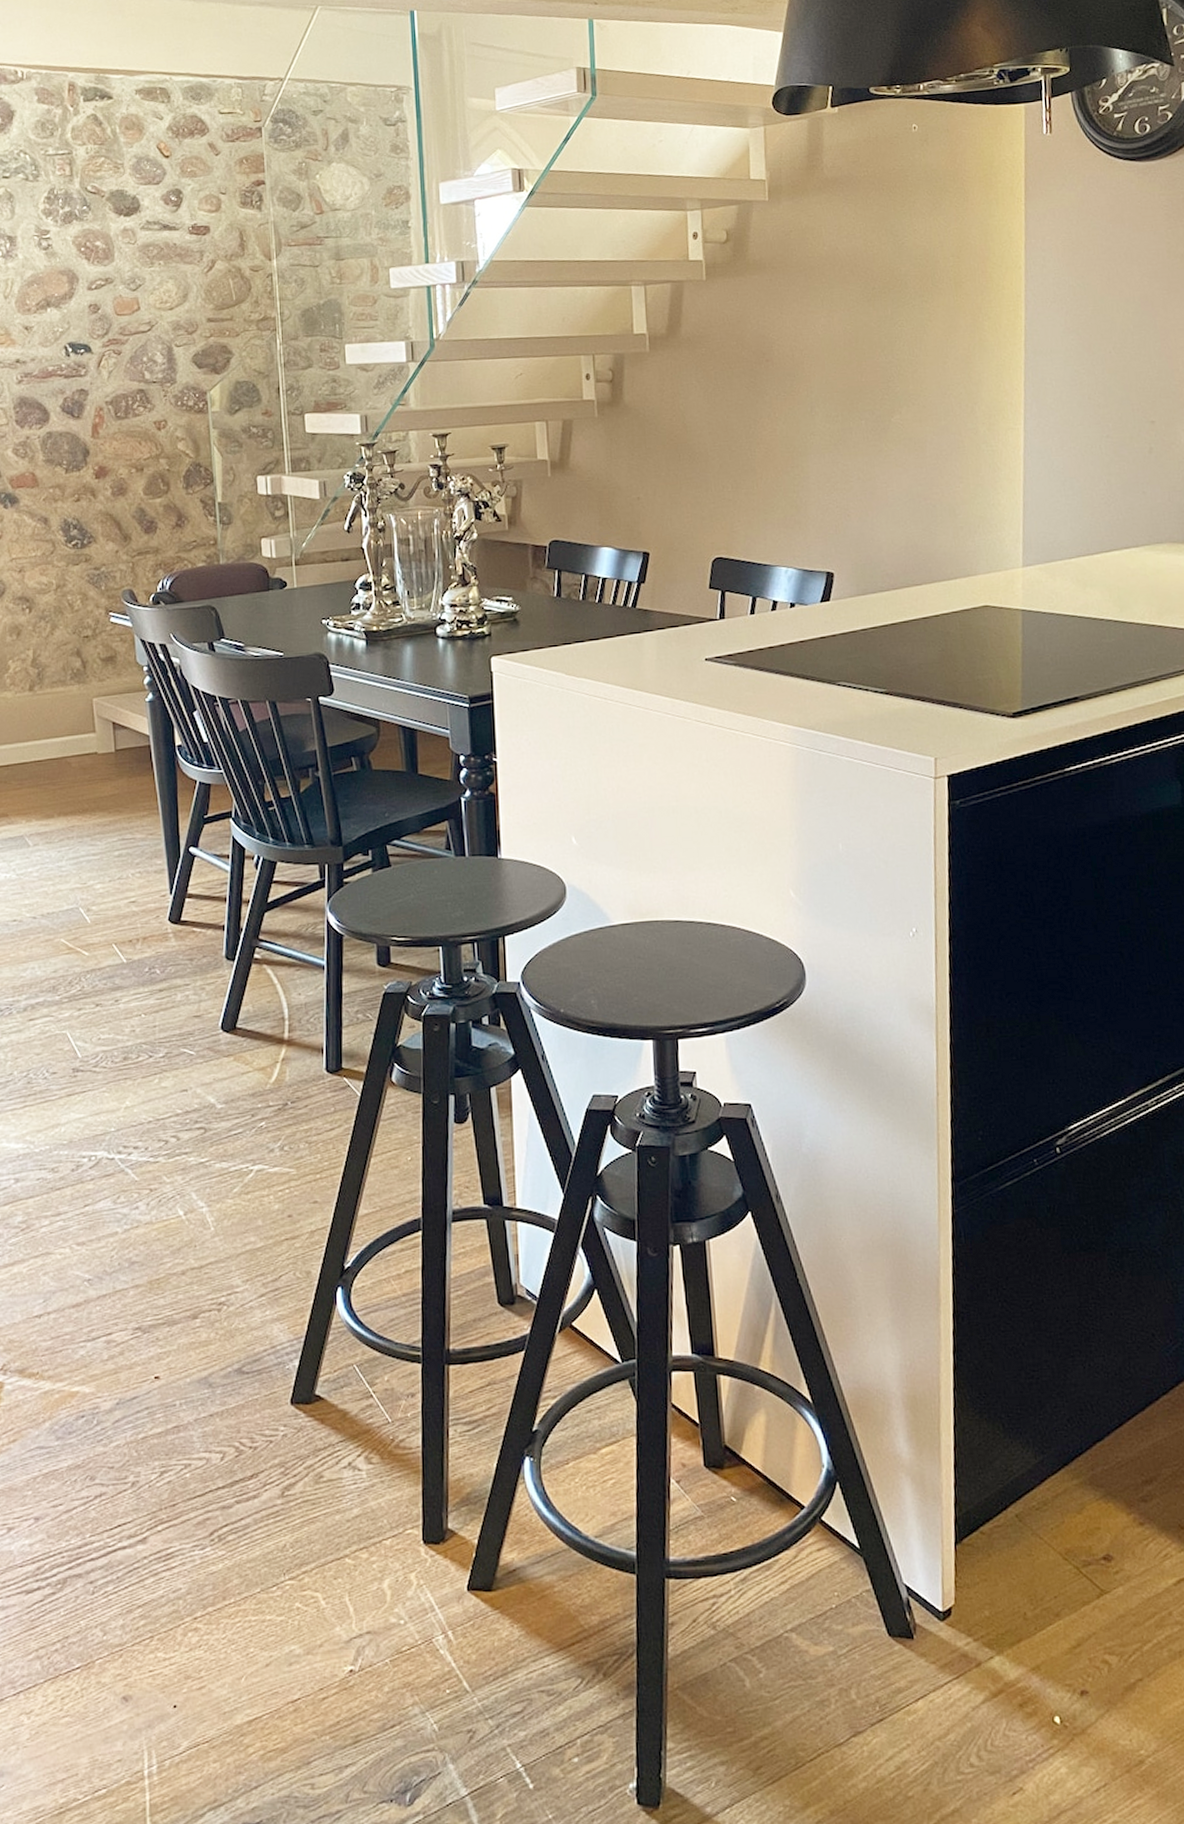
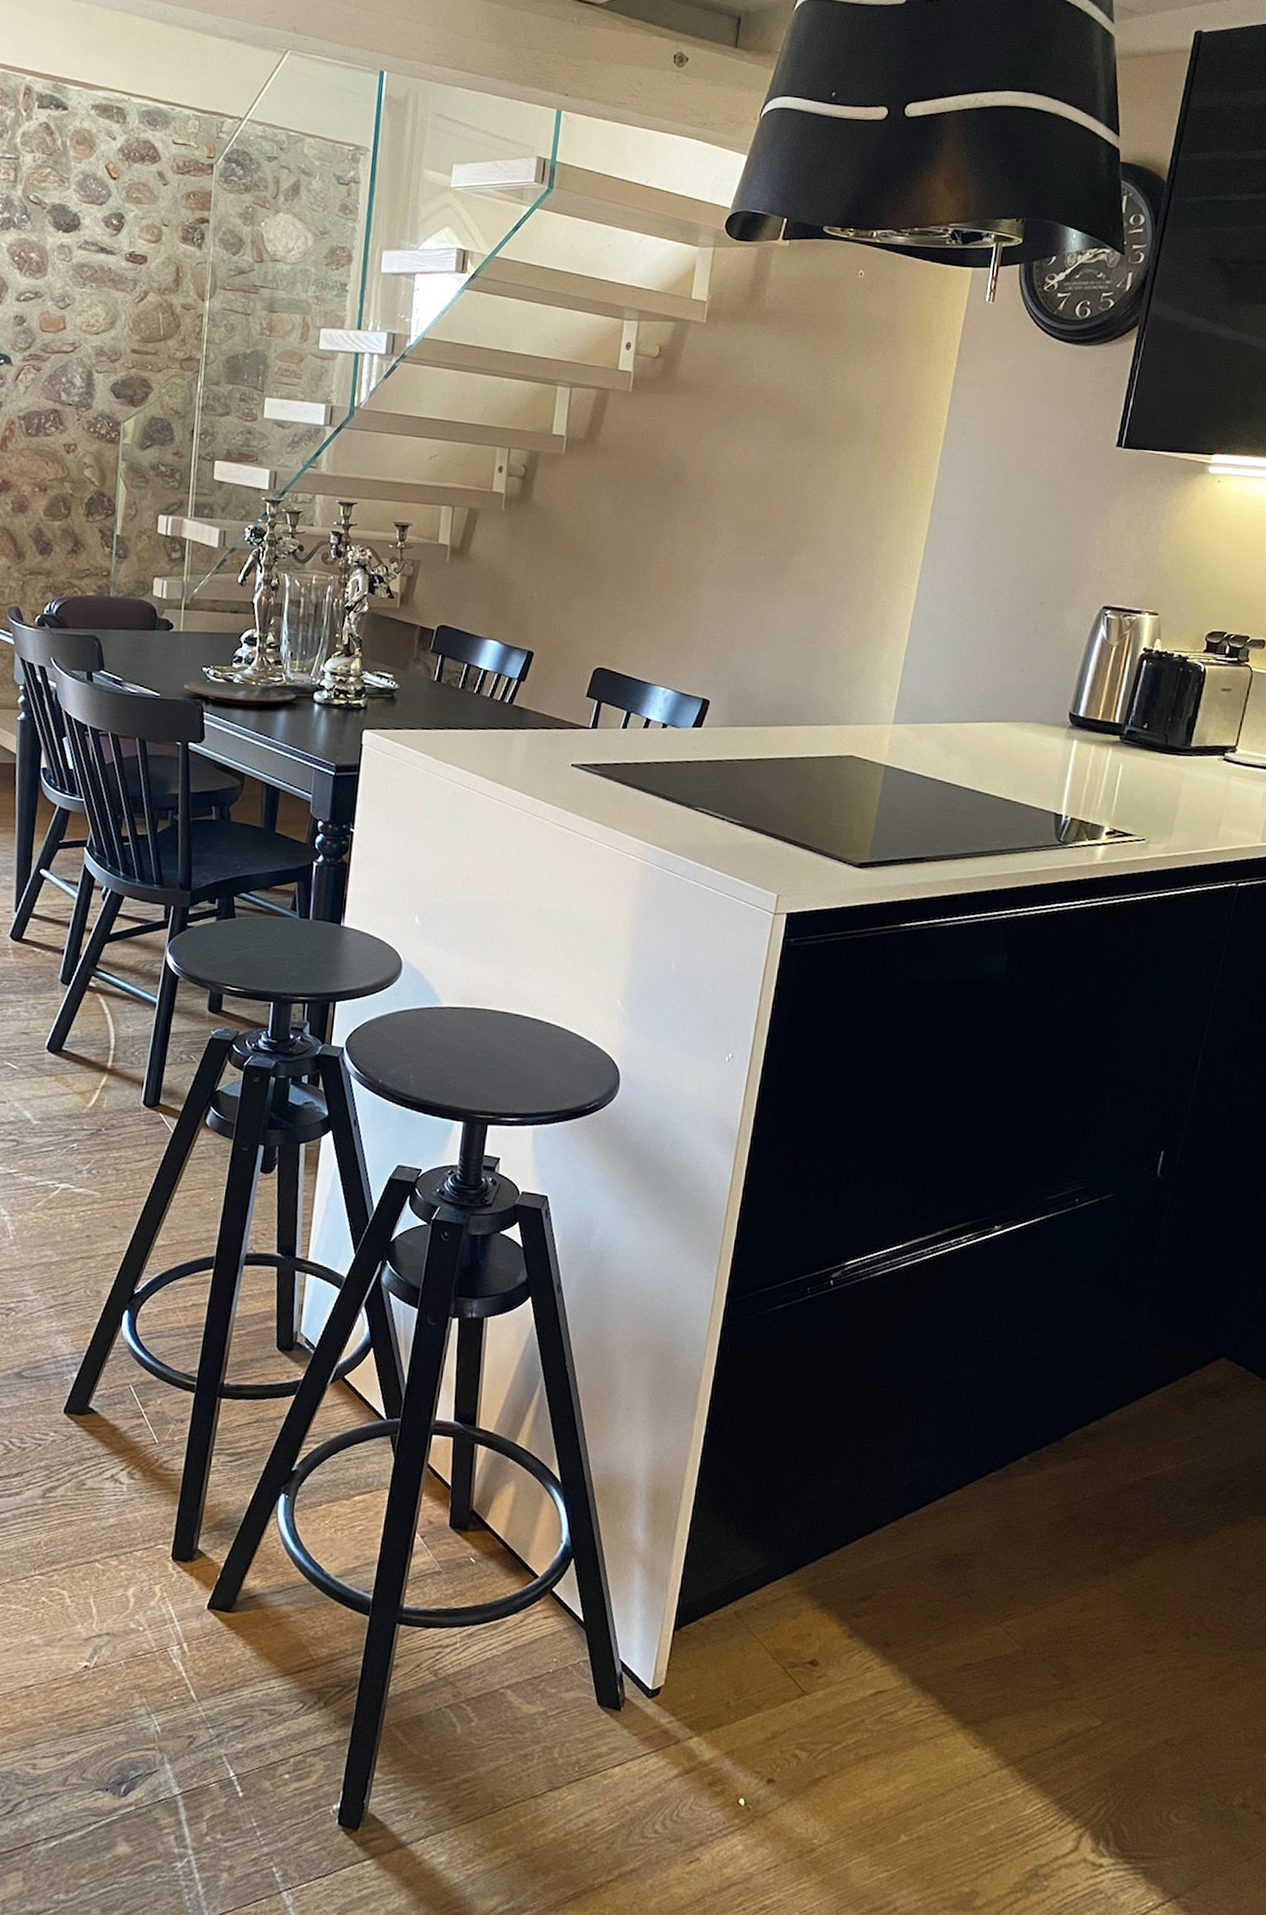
plate: none [305,627,418,652] -> present [183,680,296,706]

